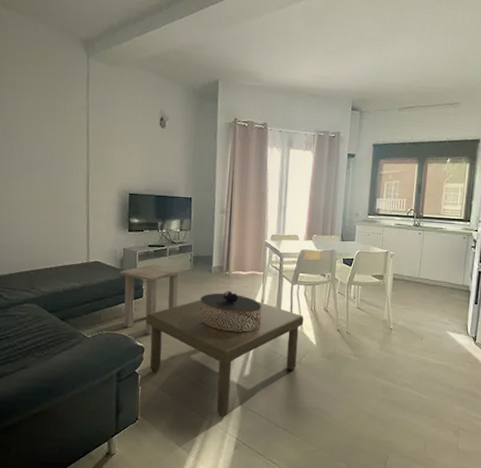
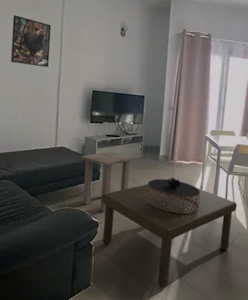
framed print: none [25,104,75,168] -> present [11,15,52,68]

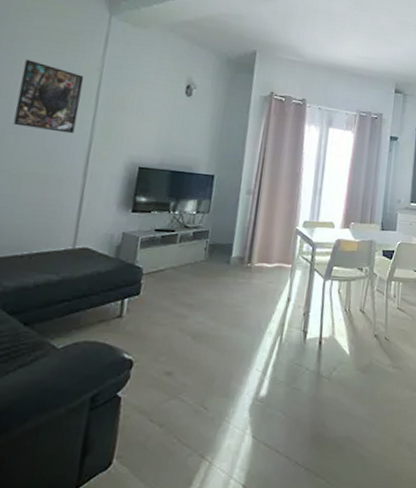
side table: present [81,151,135,212] -> none [110,253,196,343]
coffee table: present [101,179,237,288] -> none [138,289,337,455]
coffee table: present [147,177,201,214] -> none [211,287,288,339]

